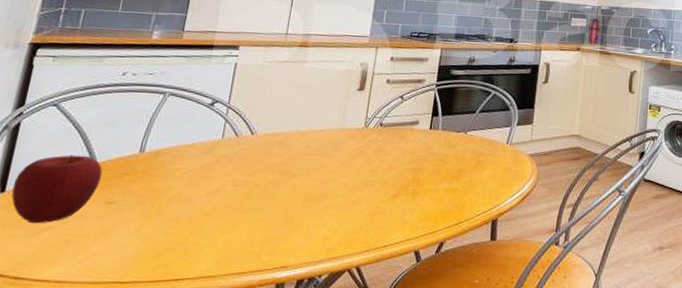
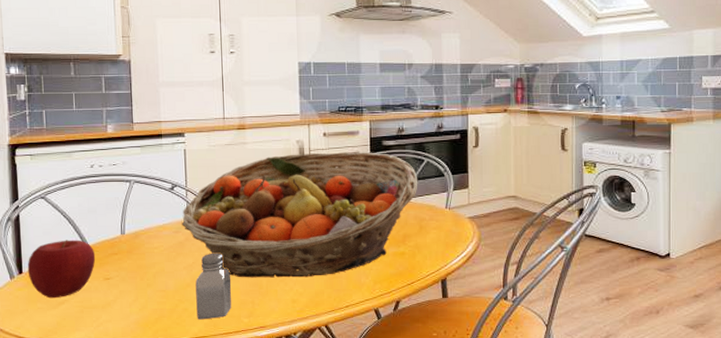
saltshaker: none [208,178,259,256] -> present [195,252,231,320]
fruit basket: none [213,76,483,212] -> present [181,152,418,278]

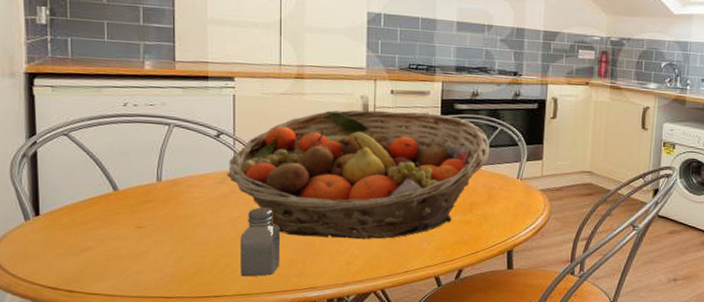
apple: present [27,240,96,299] -> none [45,182,127,245]

